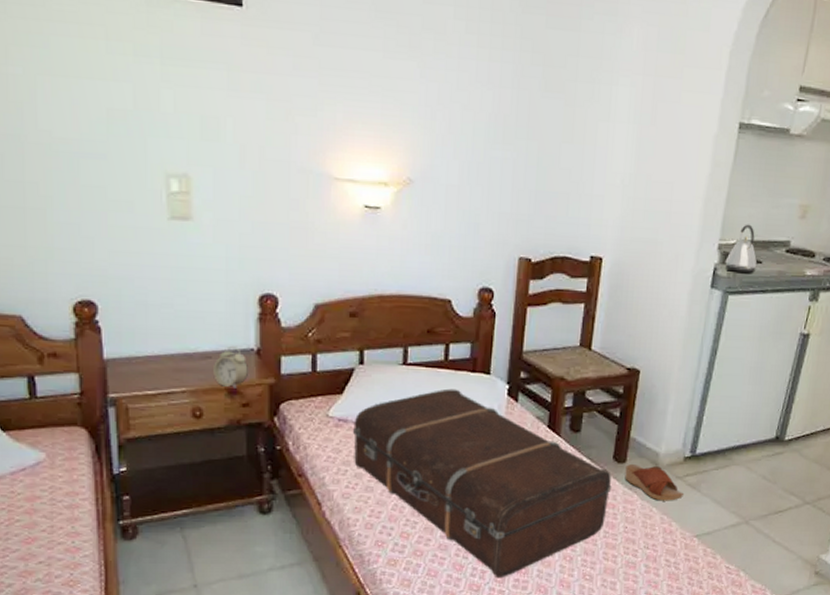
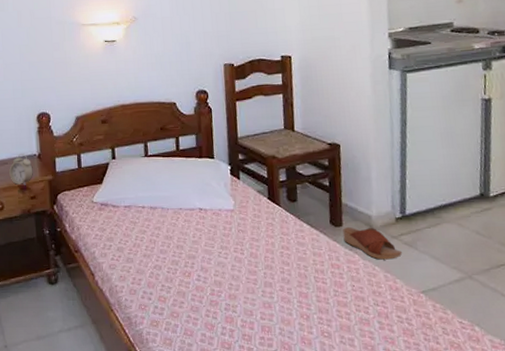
suitcase: present [352,388,612,579] -> none [112,172,334,337]
kettle: present [725,224,758,276] -> none [397,13,427,56]

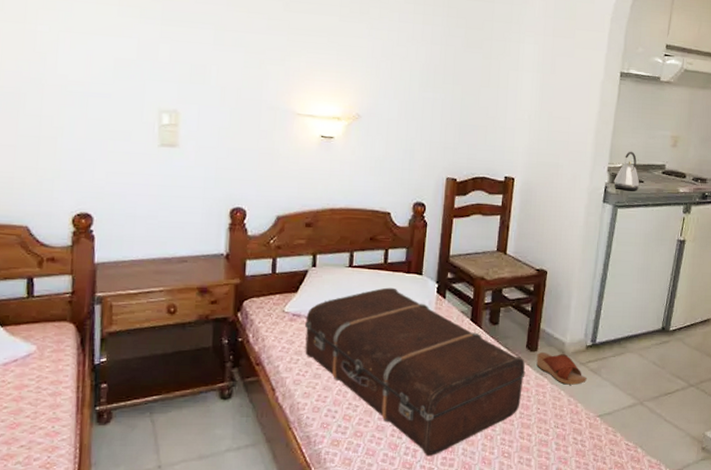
alarm clock: present [9,154,33,185] -> none [188,252,218,288]
suitcase: none [112,172,334,337] -> present [304,287,526,457]
kettle: none [397,13,427,56] -> present [614,151,640,192]

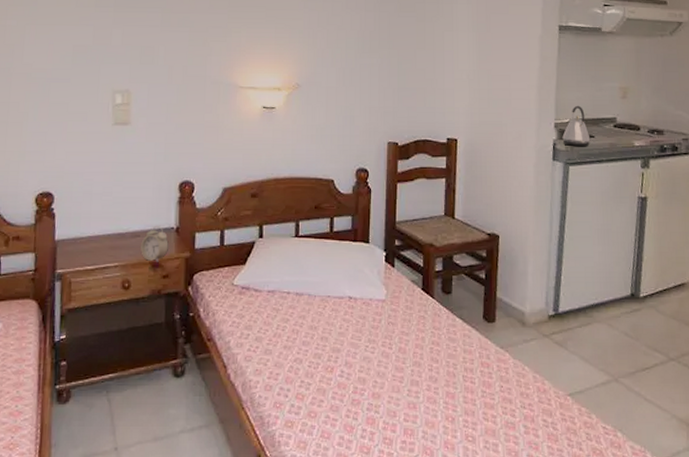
alarm clock: none [188,252,218,288] -> present [141,226,169,262]
suitcase: present [304,287,526,457] -> none [253,257,485,440]
sandal: present [536,351,588,385] -> none [495,322,553,359]

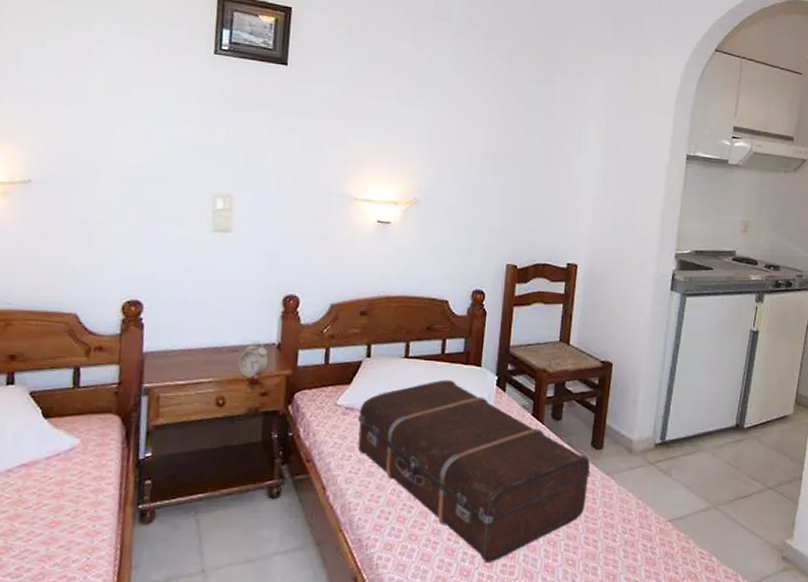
suitcase: none [253,257,485,440] -> present [357,379,591,564]
kettle: present [562,105,591,148] -> none [682,236,709,280]

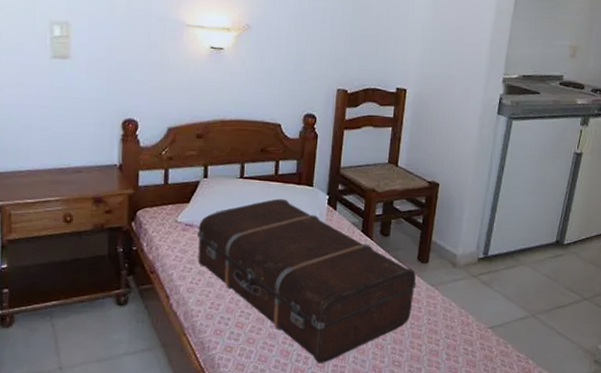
alarm clock: present [238,341,269,379] -> none [82,163,112,198]

